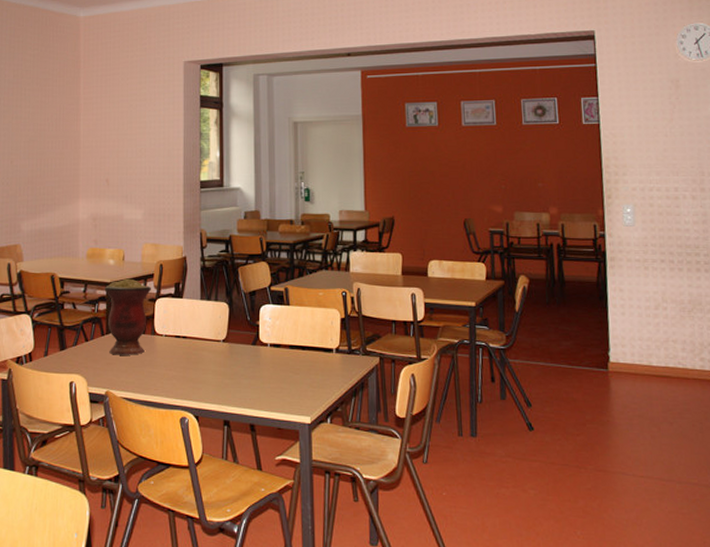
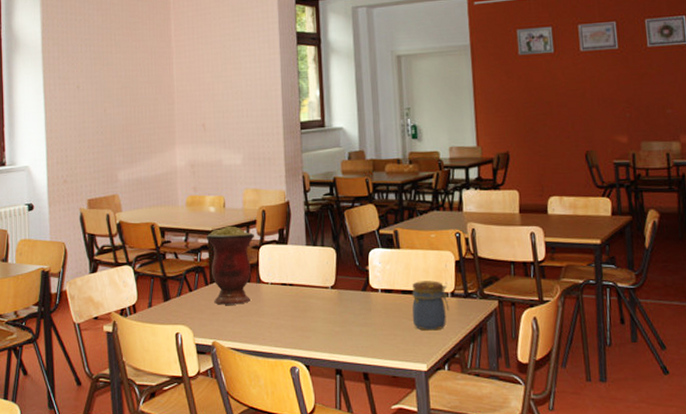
jar: none [299,337,334,385] -> present [412,280,449,331]

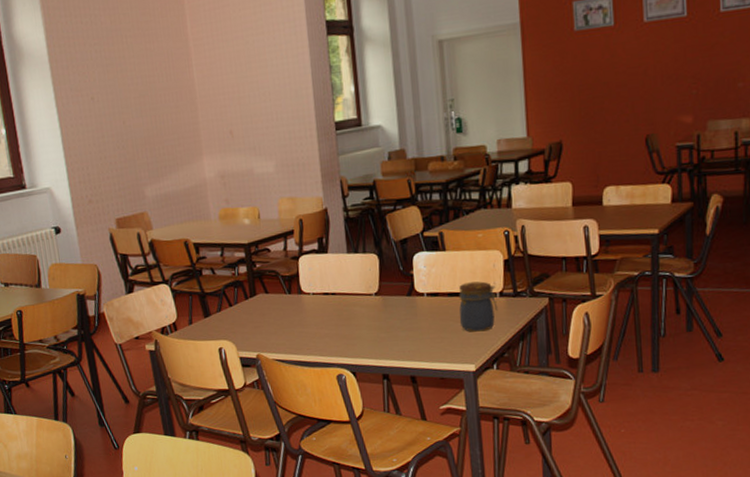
vase: present [206,225,254,305] -> none [242,237,293,318]

